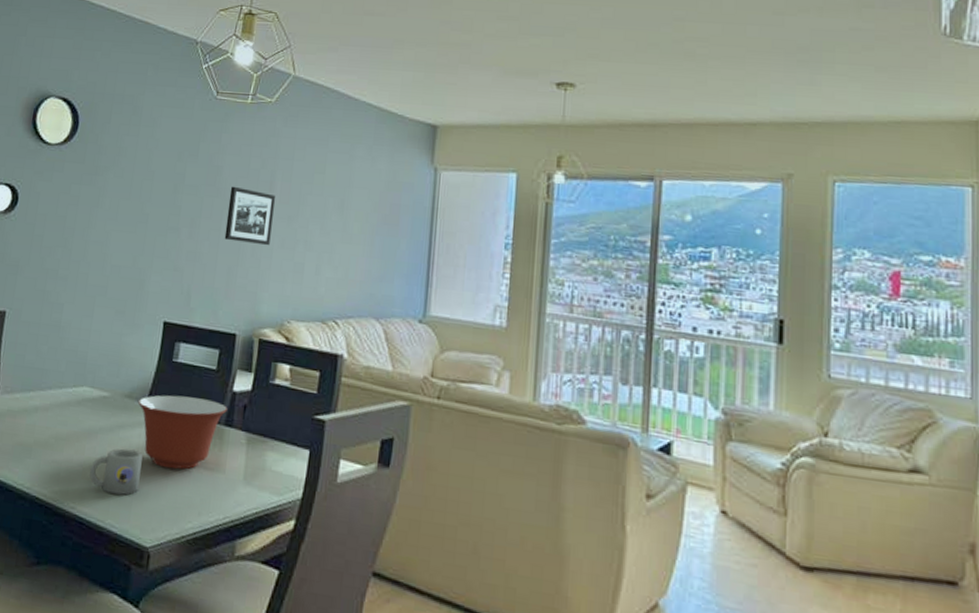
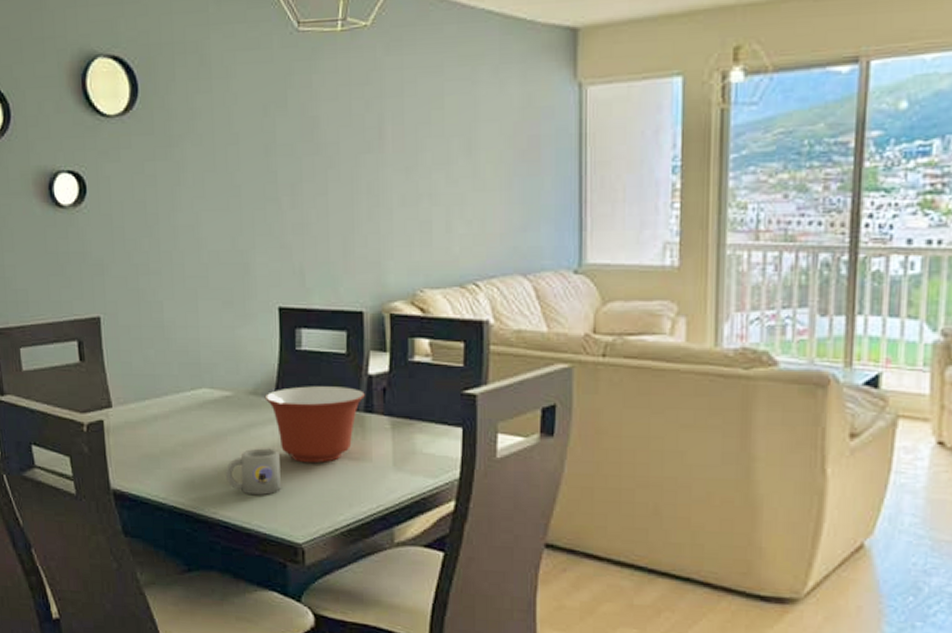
picture frame: present [224,186,275,246] -> none [332,138,388,206]

